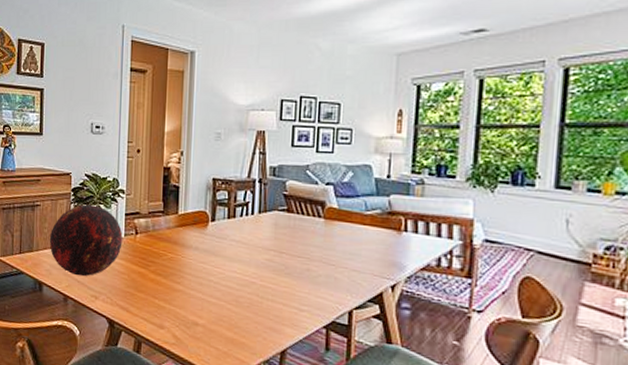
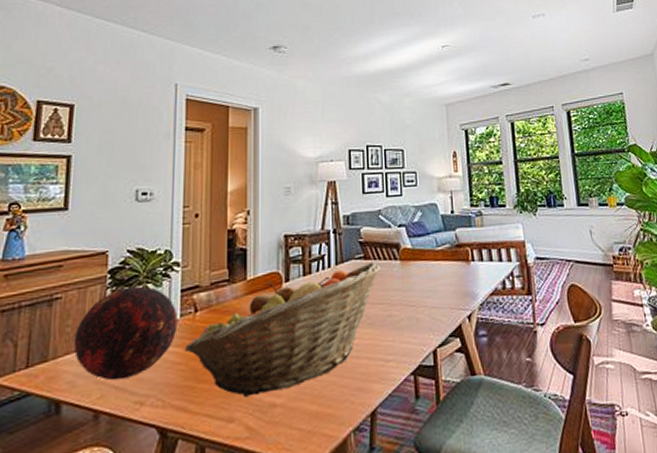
fruit basket: none [127,215,303,314] -> present [184,262,380,397]

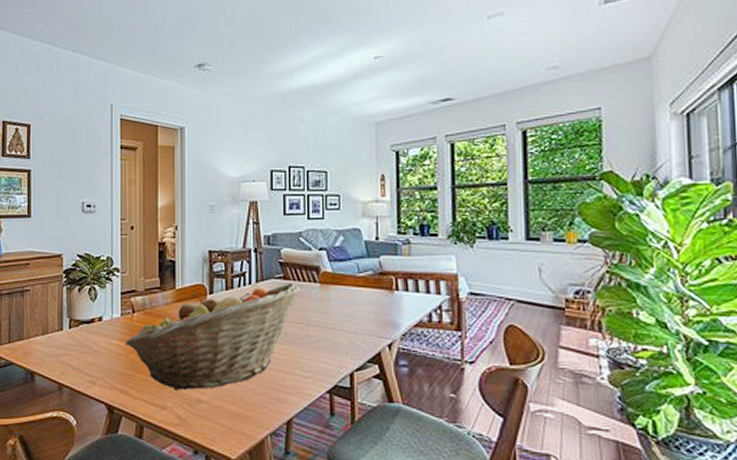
decorative orb: present [73,286,178,381] -> none [41,286,119,362]

